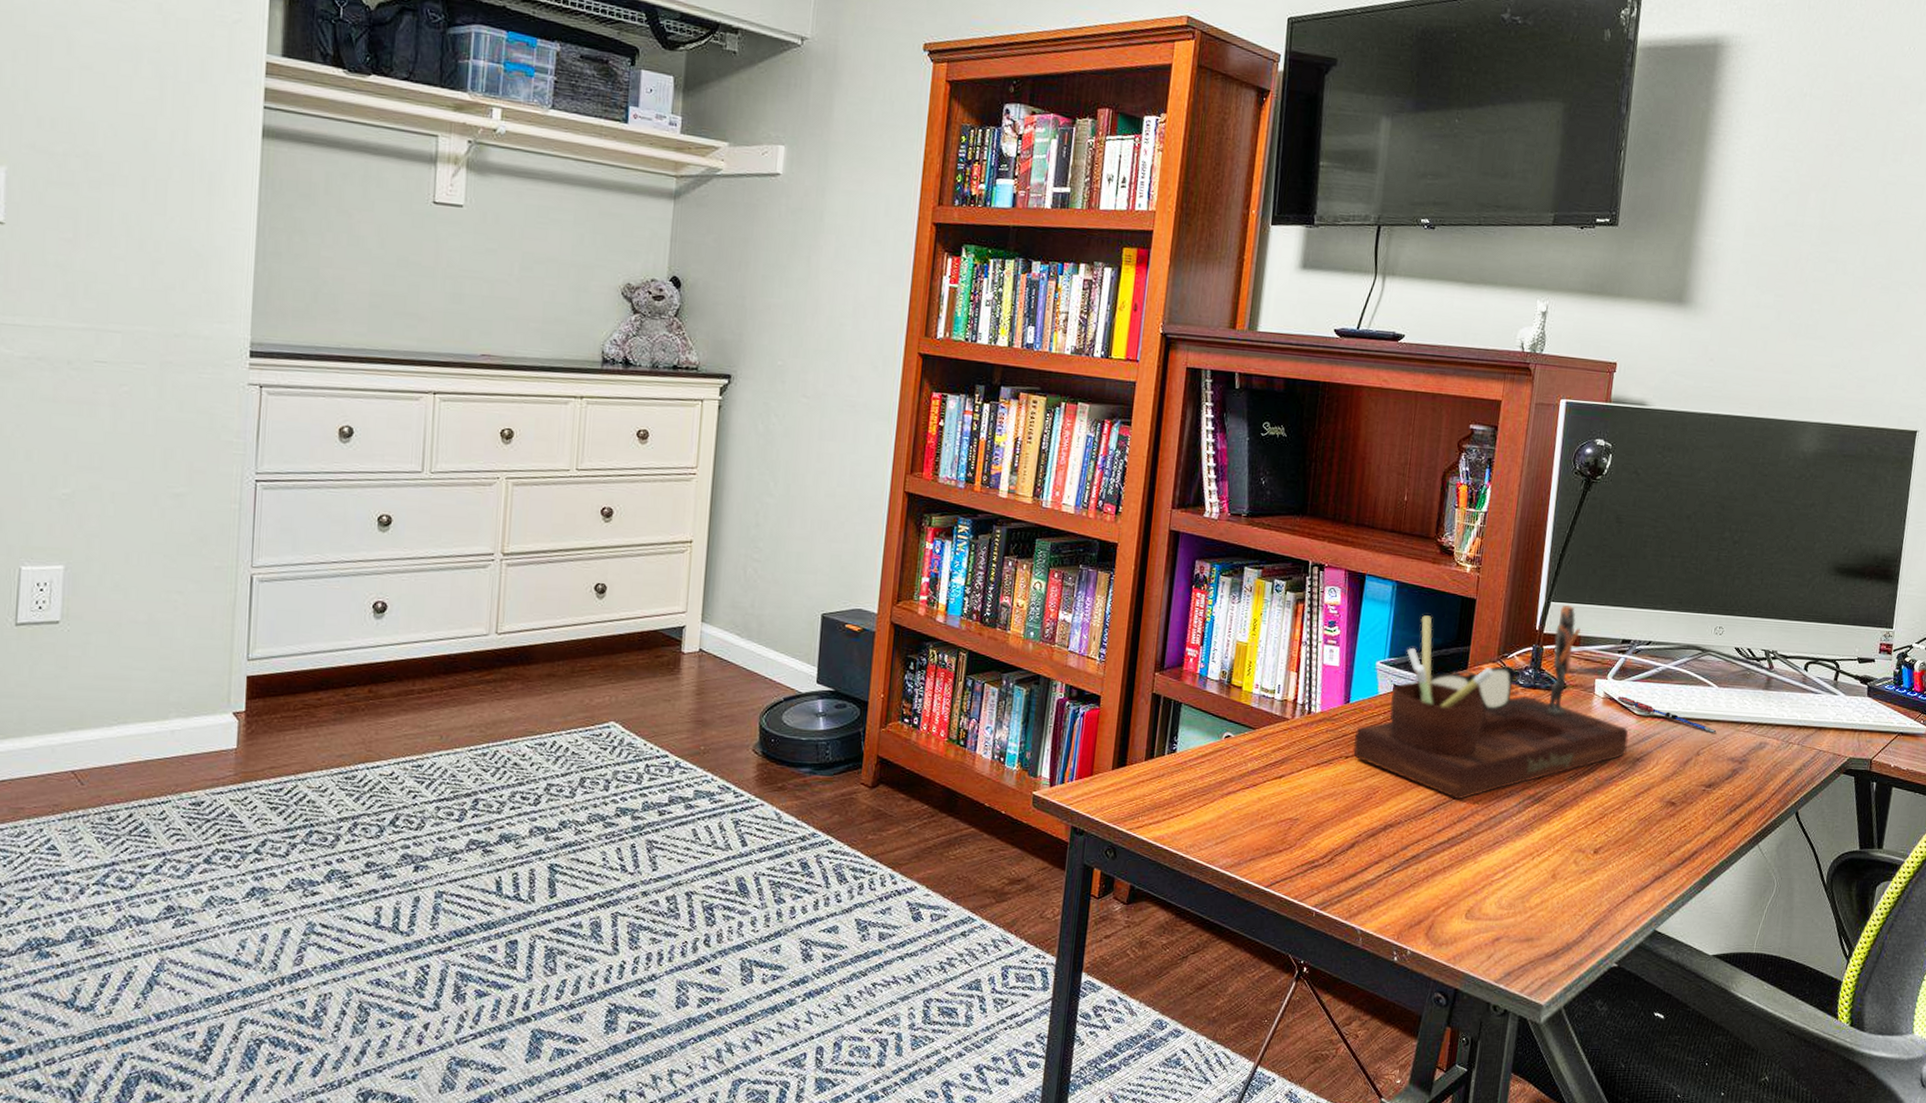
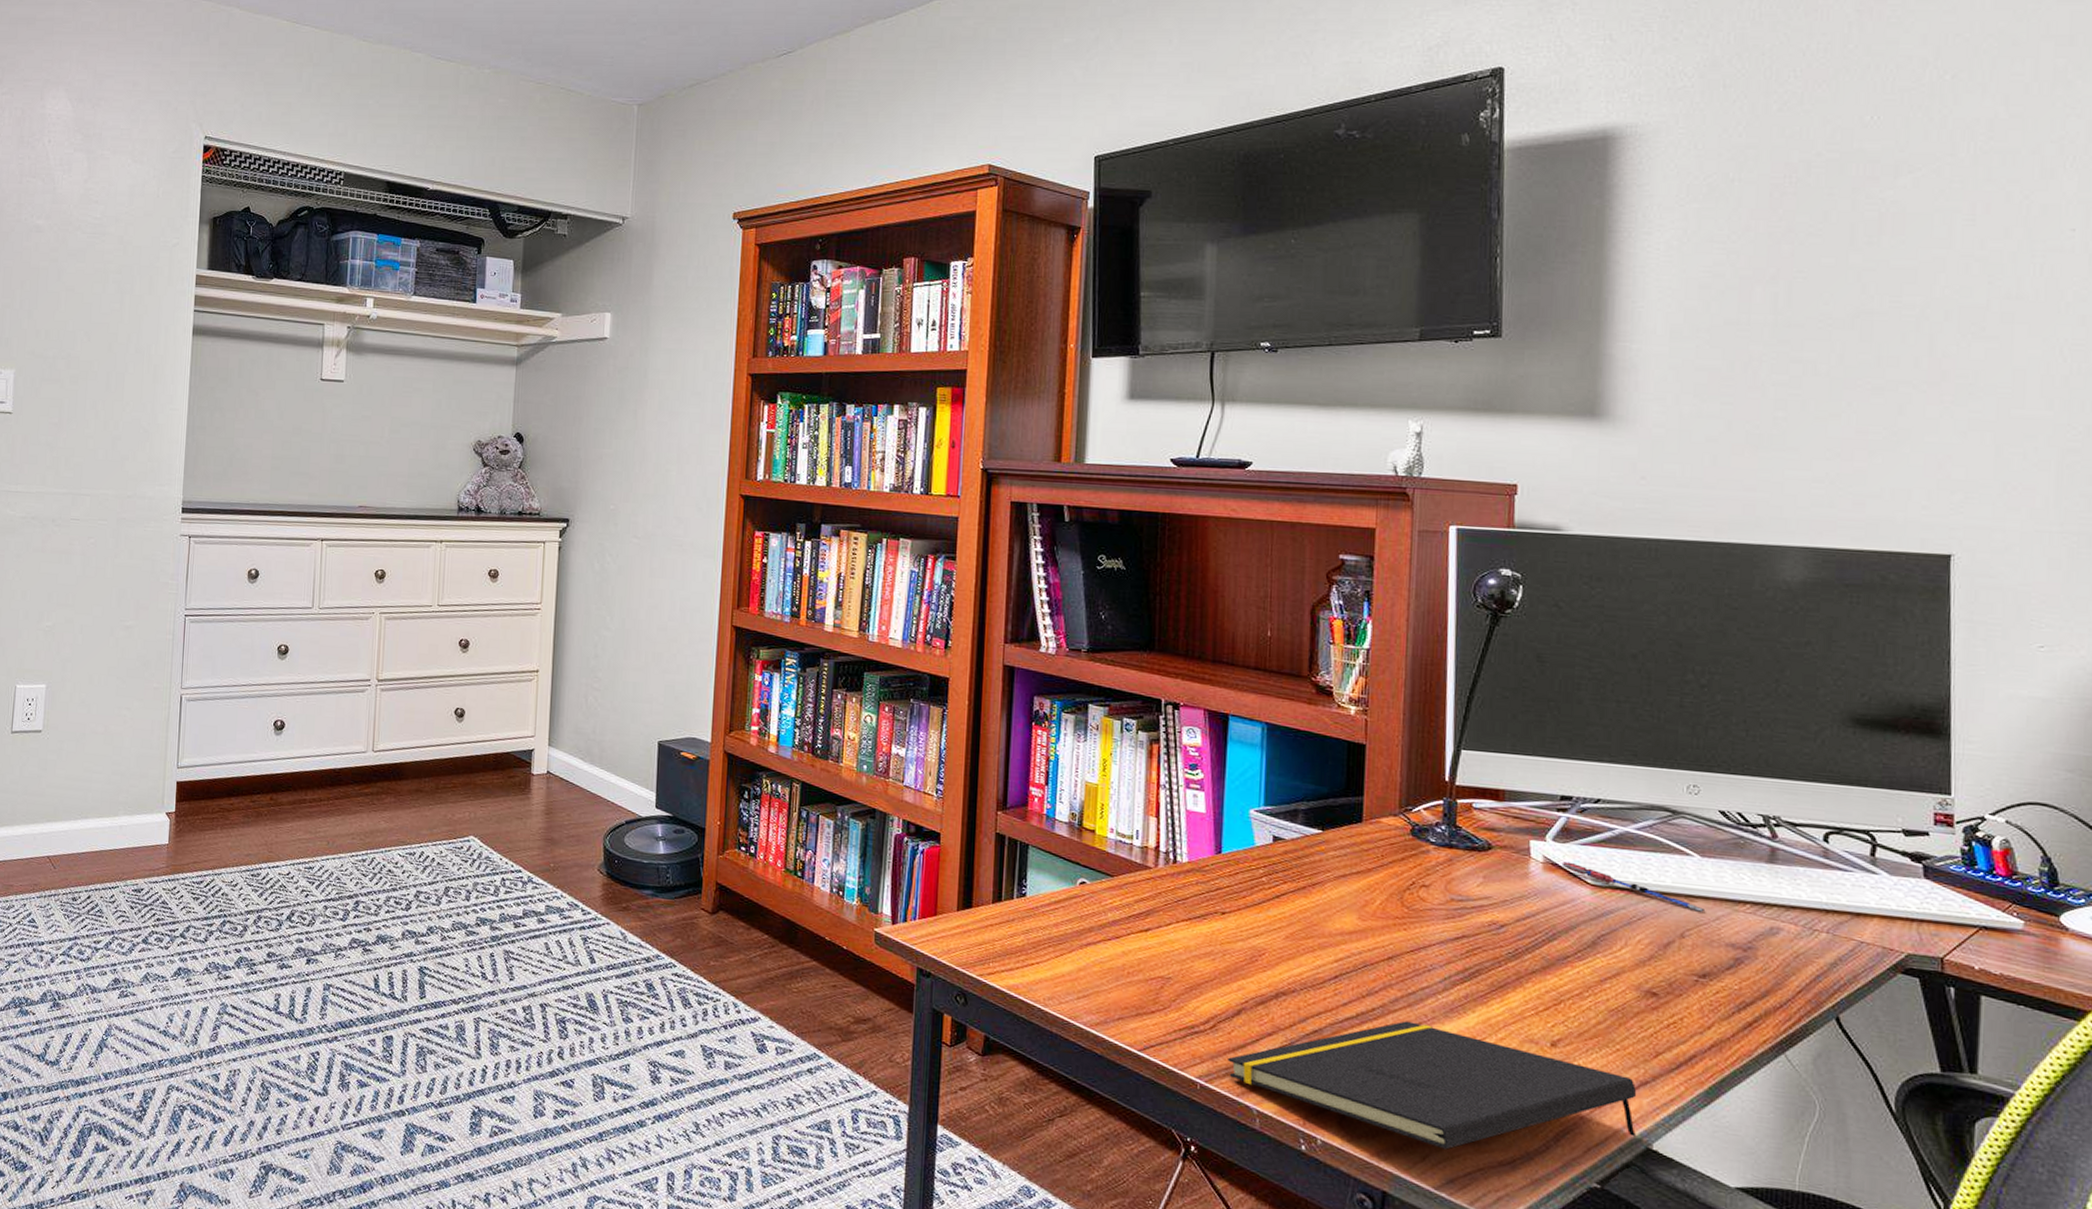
notepad: none [1340,841,1652,948] -> present [1228,1021,1637,1150]
desk organizer: present [1353,604,1629,800] -> none [1230,753,1583,970]

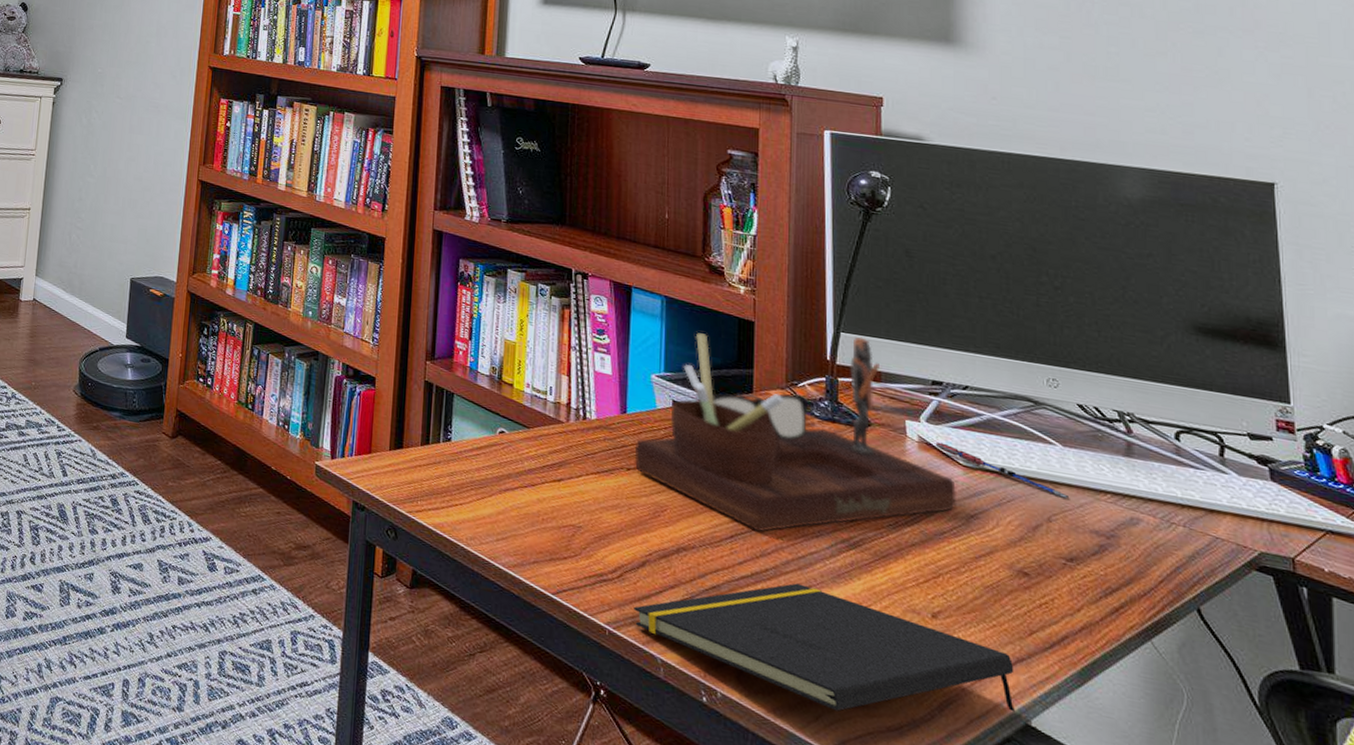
desk organizer: none [1230,753,1583,970] -> present [634,332,956,531]

